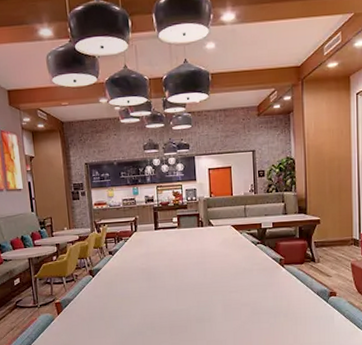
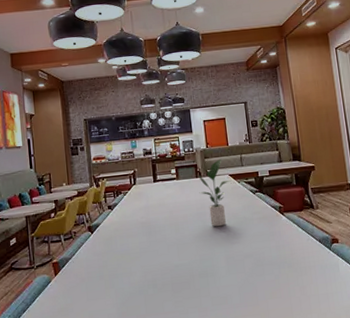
potted plant: none [200,209,234,276] -> present [198,159,232,227]

